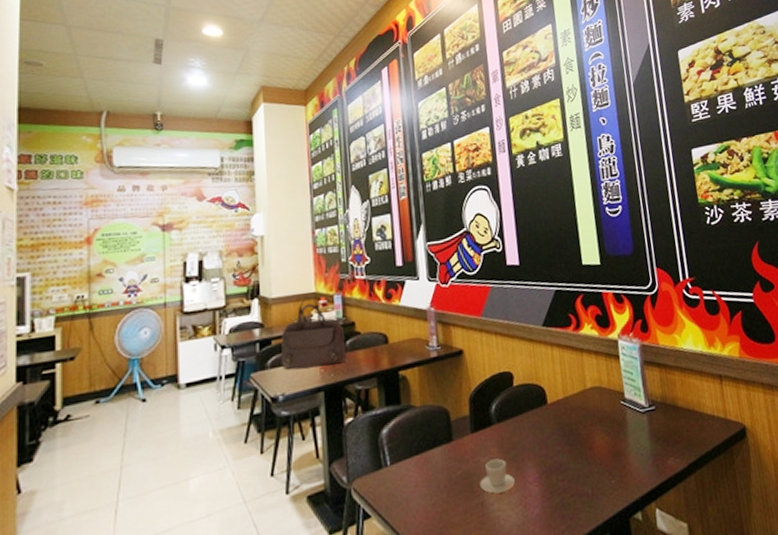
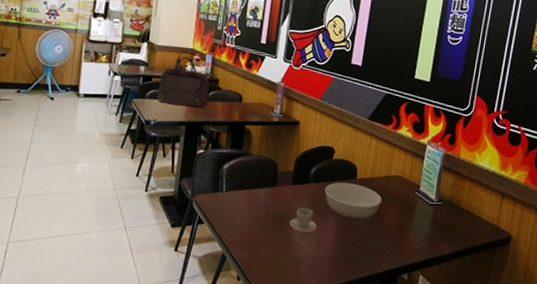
bowl: none [513,410,586,462] -> present [324,182,382,222]

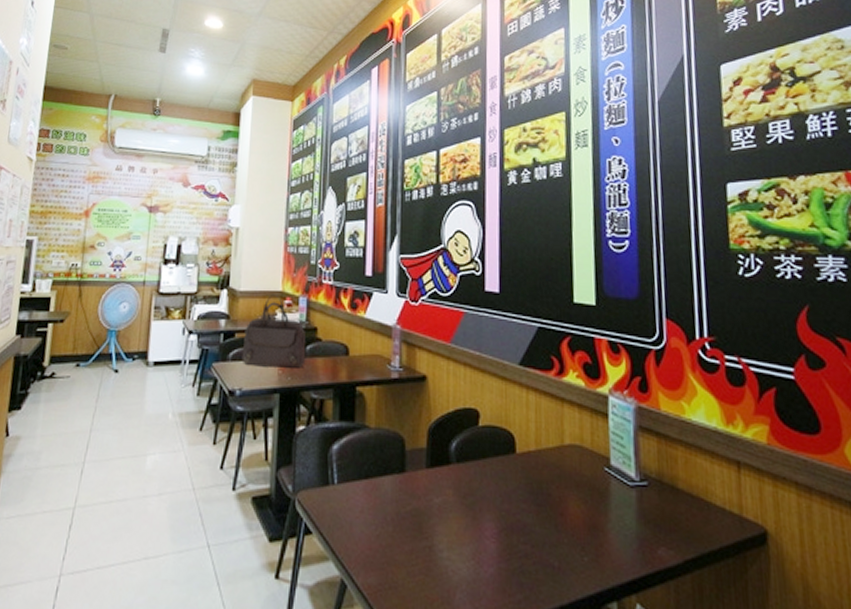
teacup: present [289,207,317,233] -> none [430,502,469,541]
bowl: present [324,182,382,222] -> none [473,459,559,521]

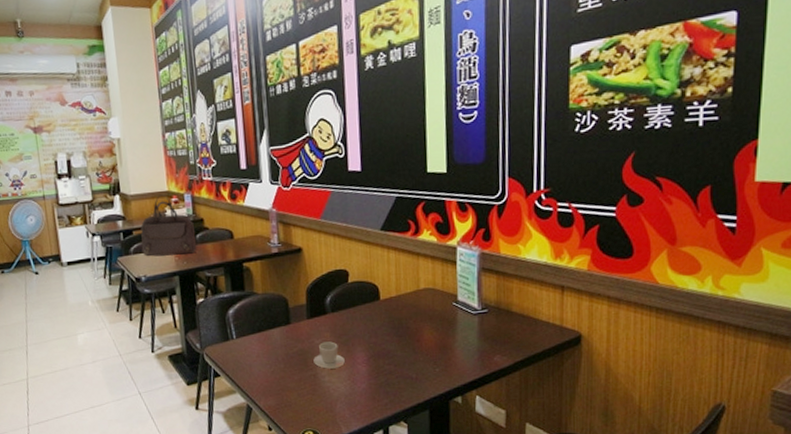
teacup: none [430,502,469,541] -> present [313,341,345,369]

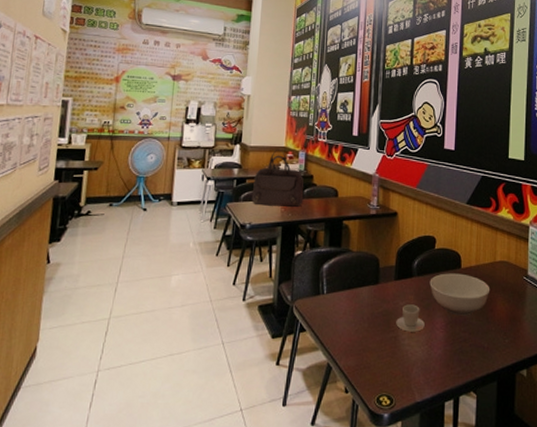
bowl: none [346,305,415,349] -> present [429,273,490,316]

